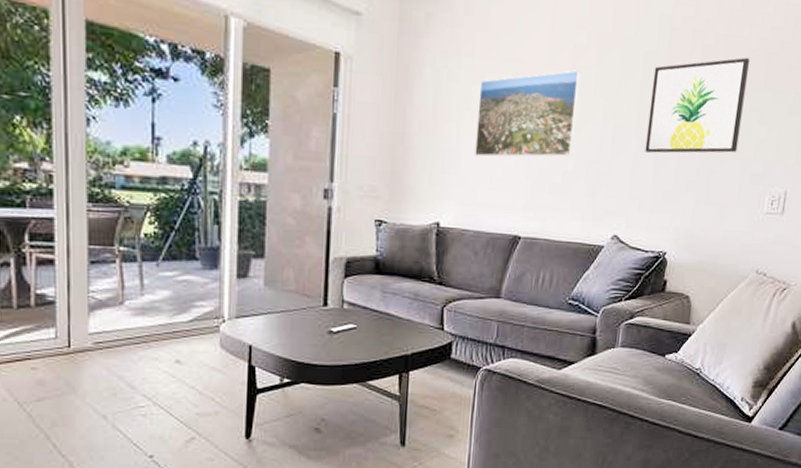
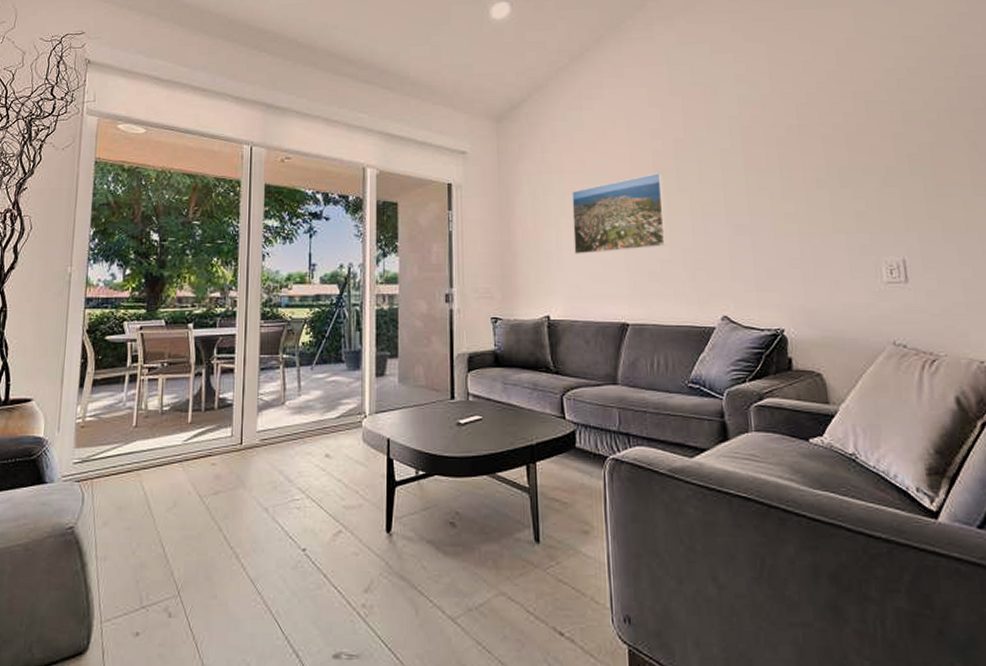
wall art: present [645,57,749,154] -> none [732,141,837,236]

